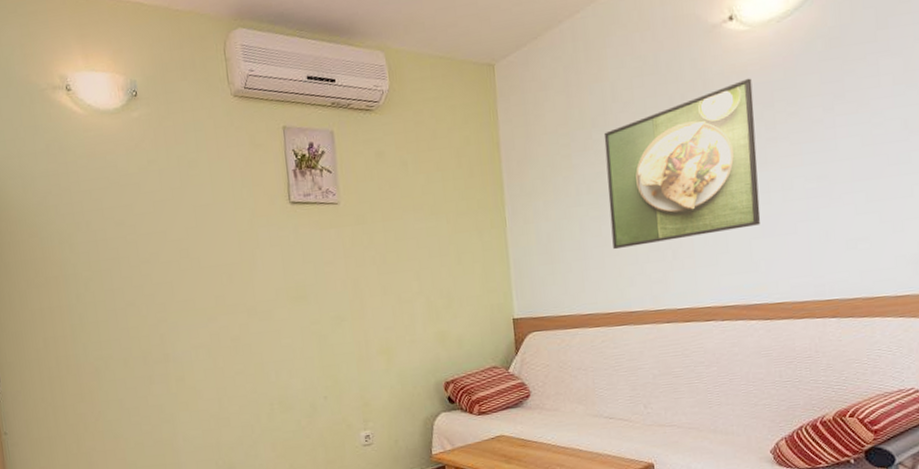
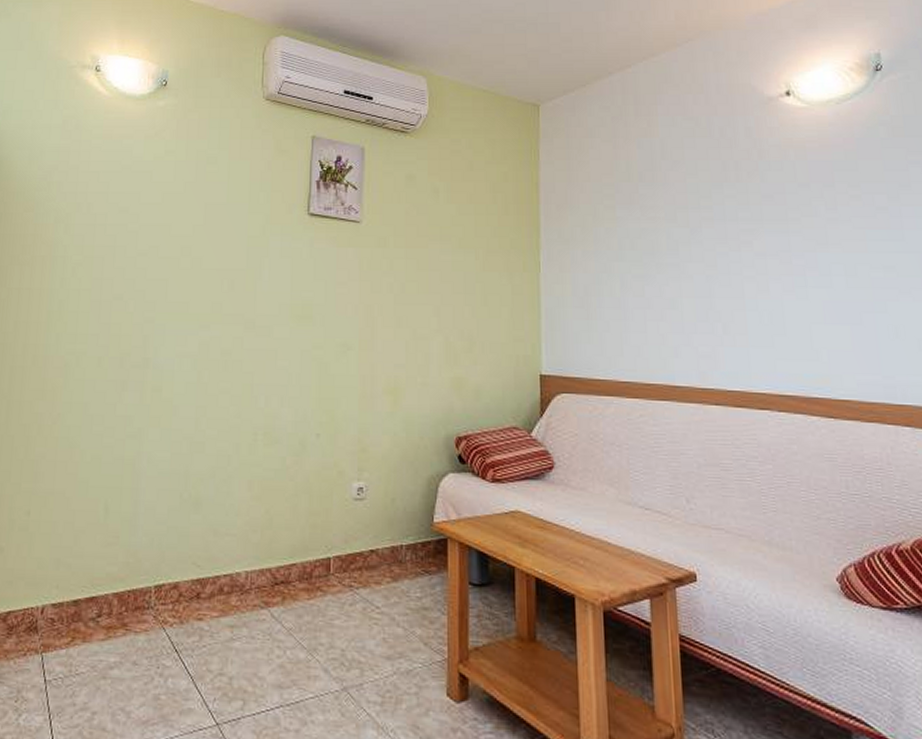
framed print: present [603,78,761,250] -> none [651,155,822,314]

